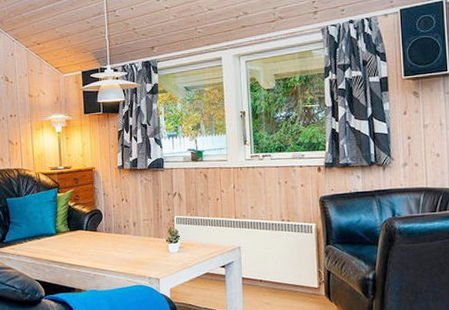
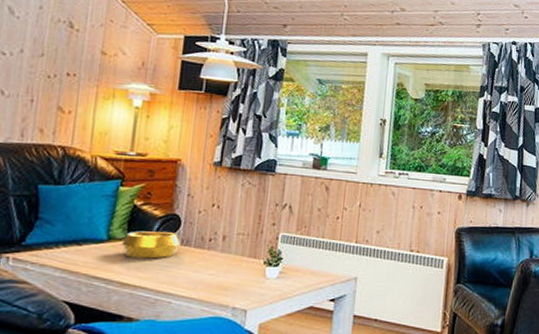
decorative bowl: none [65,223,105,245] -> present [121,231,181,259]

